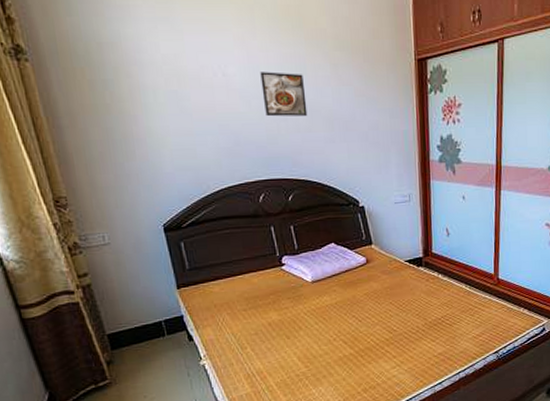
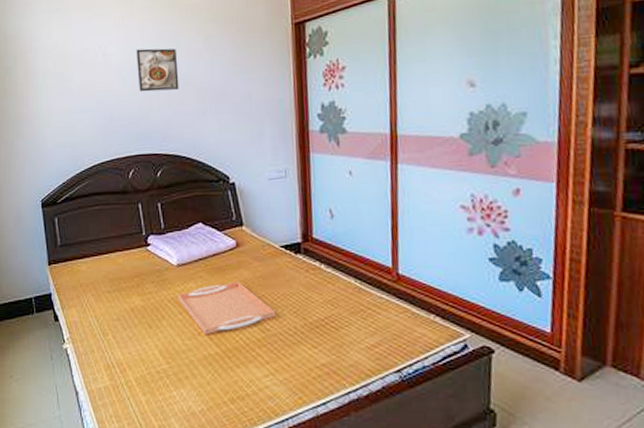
serving tray: none [313,292,401,340] -> present [177,281,275,335]

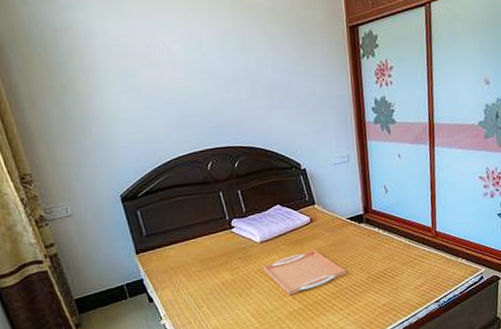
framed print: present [136,48,179,92] -> none [202,46,249,89]

